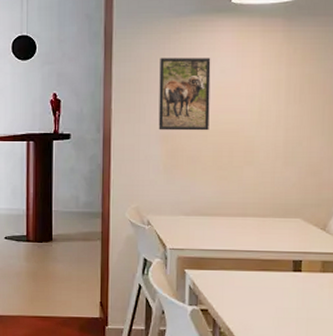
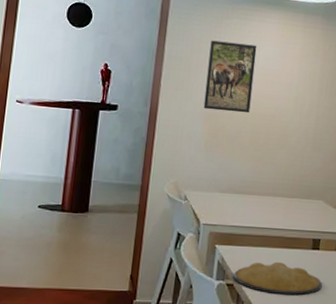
plate: none [207,285,308,321] -> present [233,261,322,296]

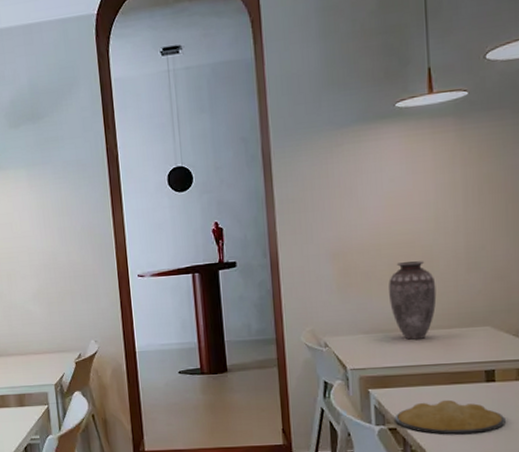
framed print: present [203,40,257,113] -> none [323,168,382,249]
vase: none [247,132,287,204] -> present [389,261,437,340]

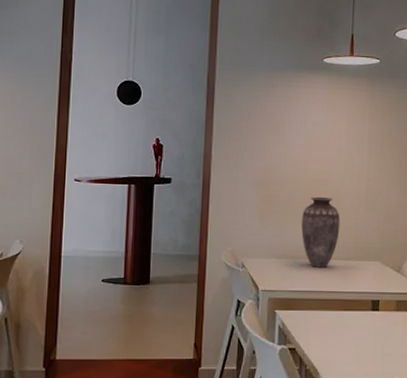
plate: present [394,399,506,435] -> none [295,324,384,357]

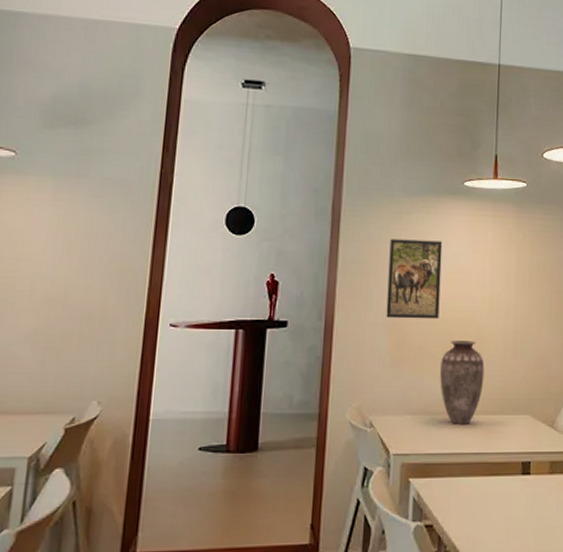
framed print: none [255,109,304,179] -> present [386,239,443,320]

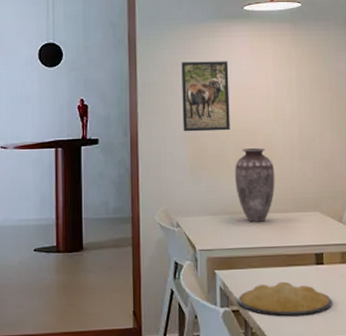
plate: none [432,493,537,534] -> present [237,281,332,317]

